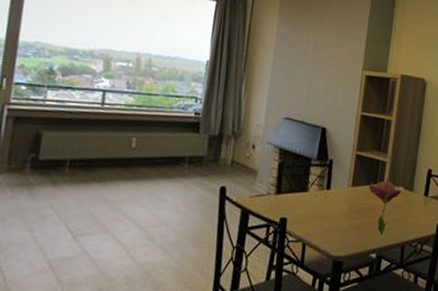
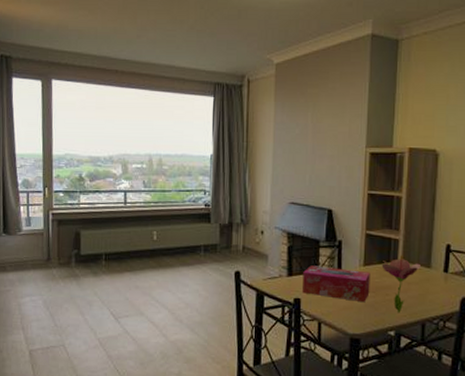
tissue box: none [289,184,358,224] -> present [302,265,370,303]

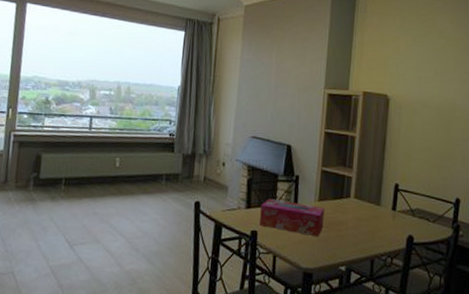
flower: present [381,255,421,314] -> none [335,192,371,249]

